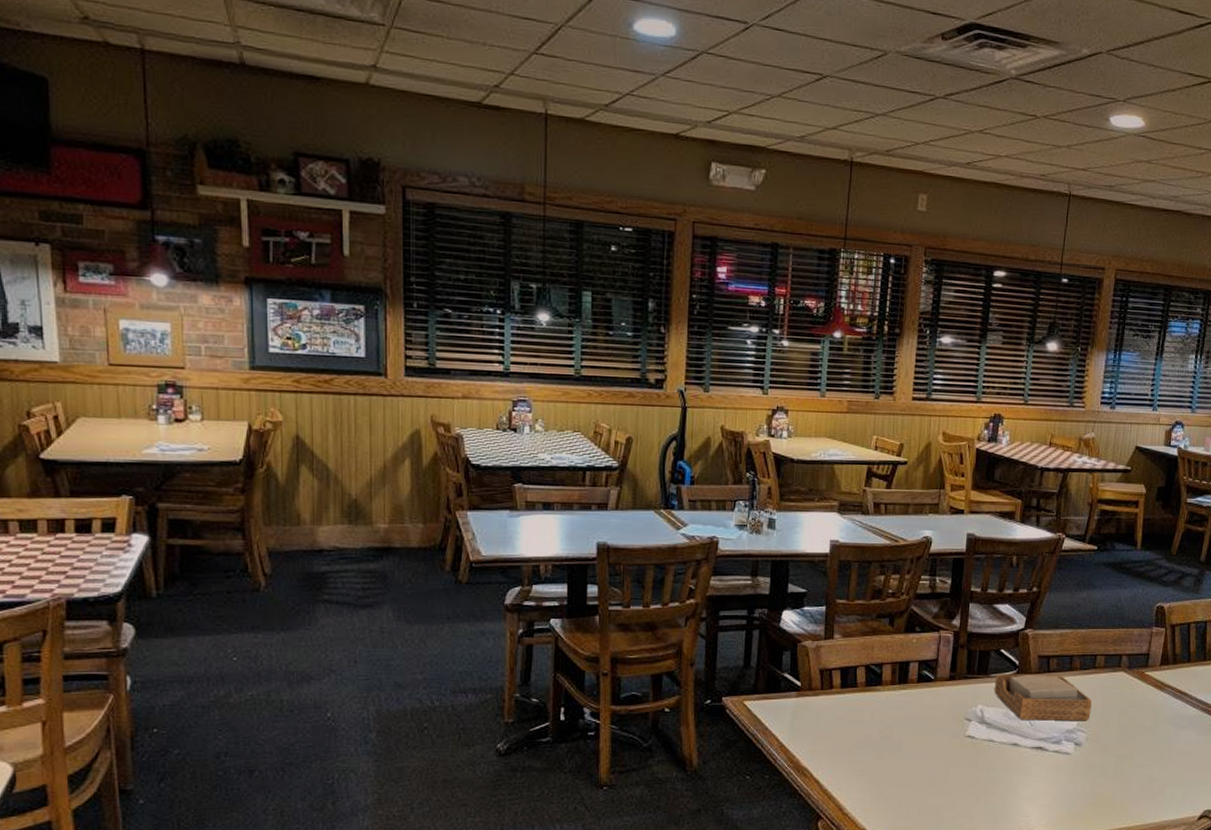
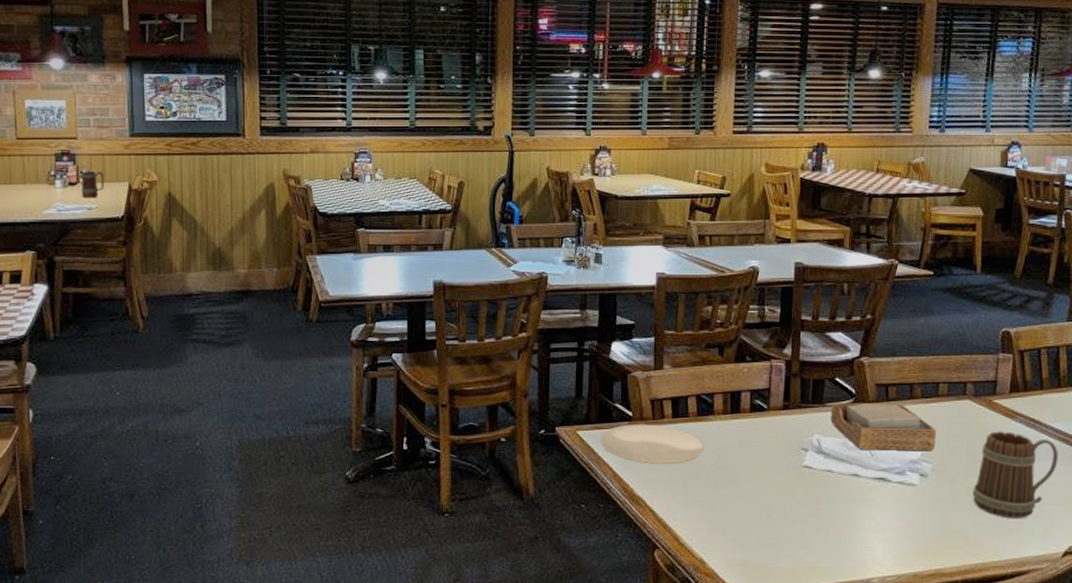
beer mug: none [189,407,218,438] -> present [81,171,104,199]
plate: none [767,694,871,735] -> present [600,424,704,465]
beer mug: none [1122,702,1200,785] -> present [973,431,1058,518]

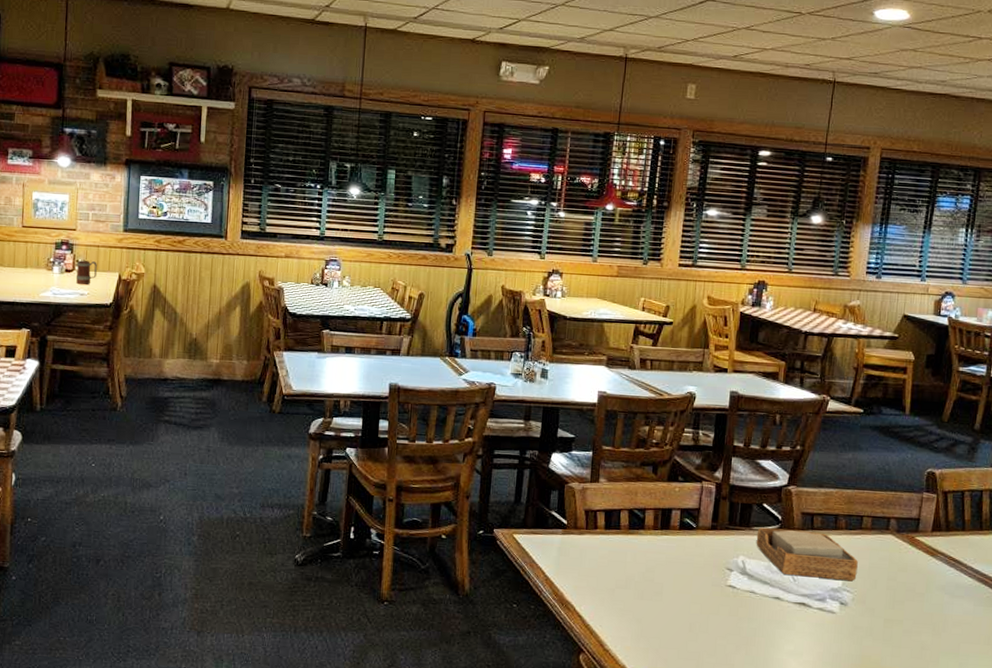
plate: present [600,424,704,465] -> none [534,532,633,573]
beer mug: present [973,431,1058,518] -> none [890,567,977,654]

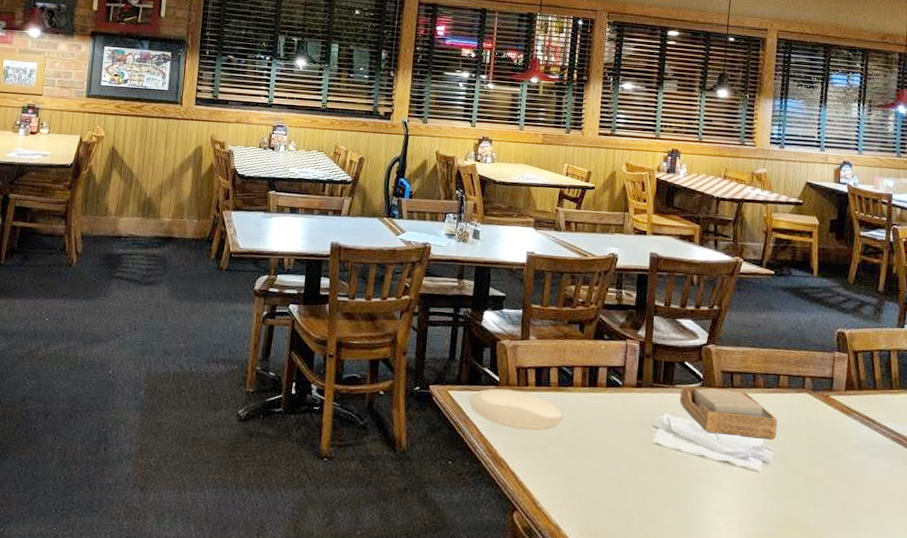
beer mug: present [75,260,97,285] -> none [39,123,60,147]
plate: none [534,532,633,573] -> present [469,388,563,430]

